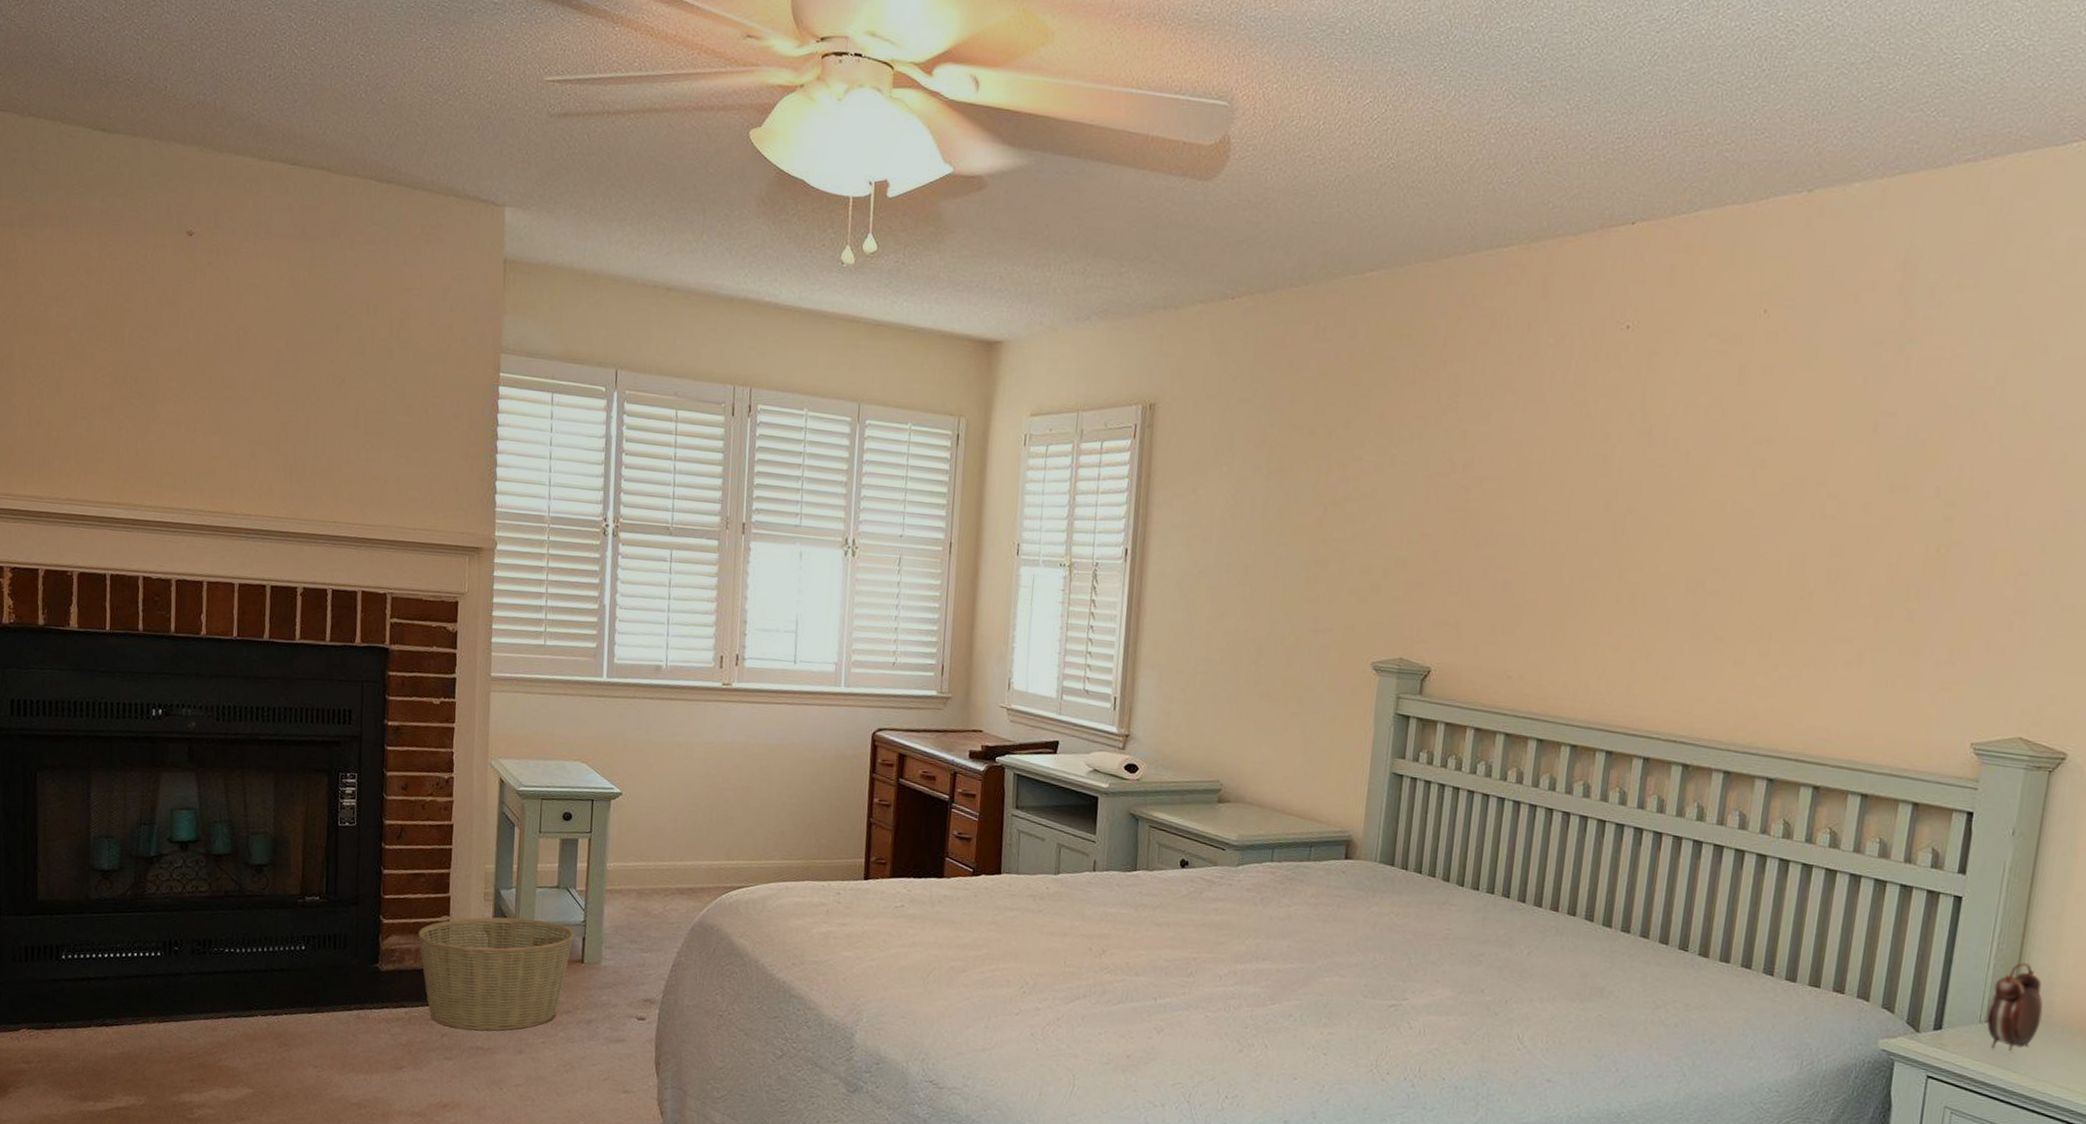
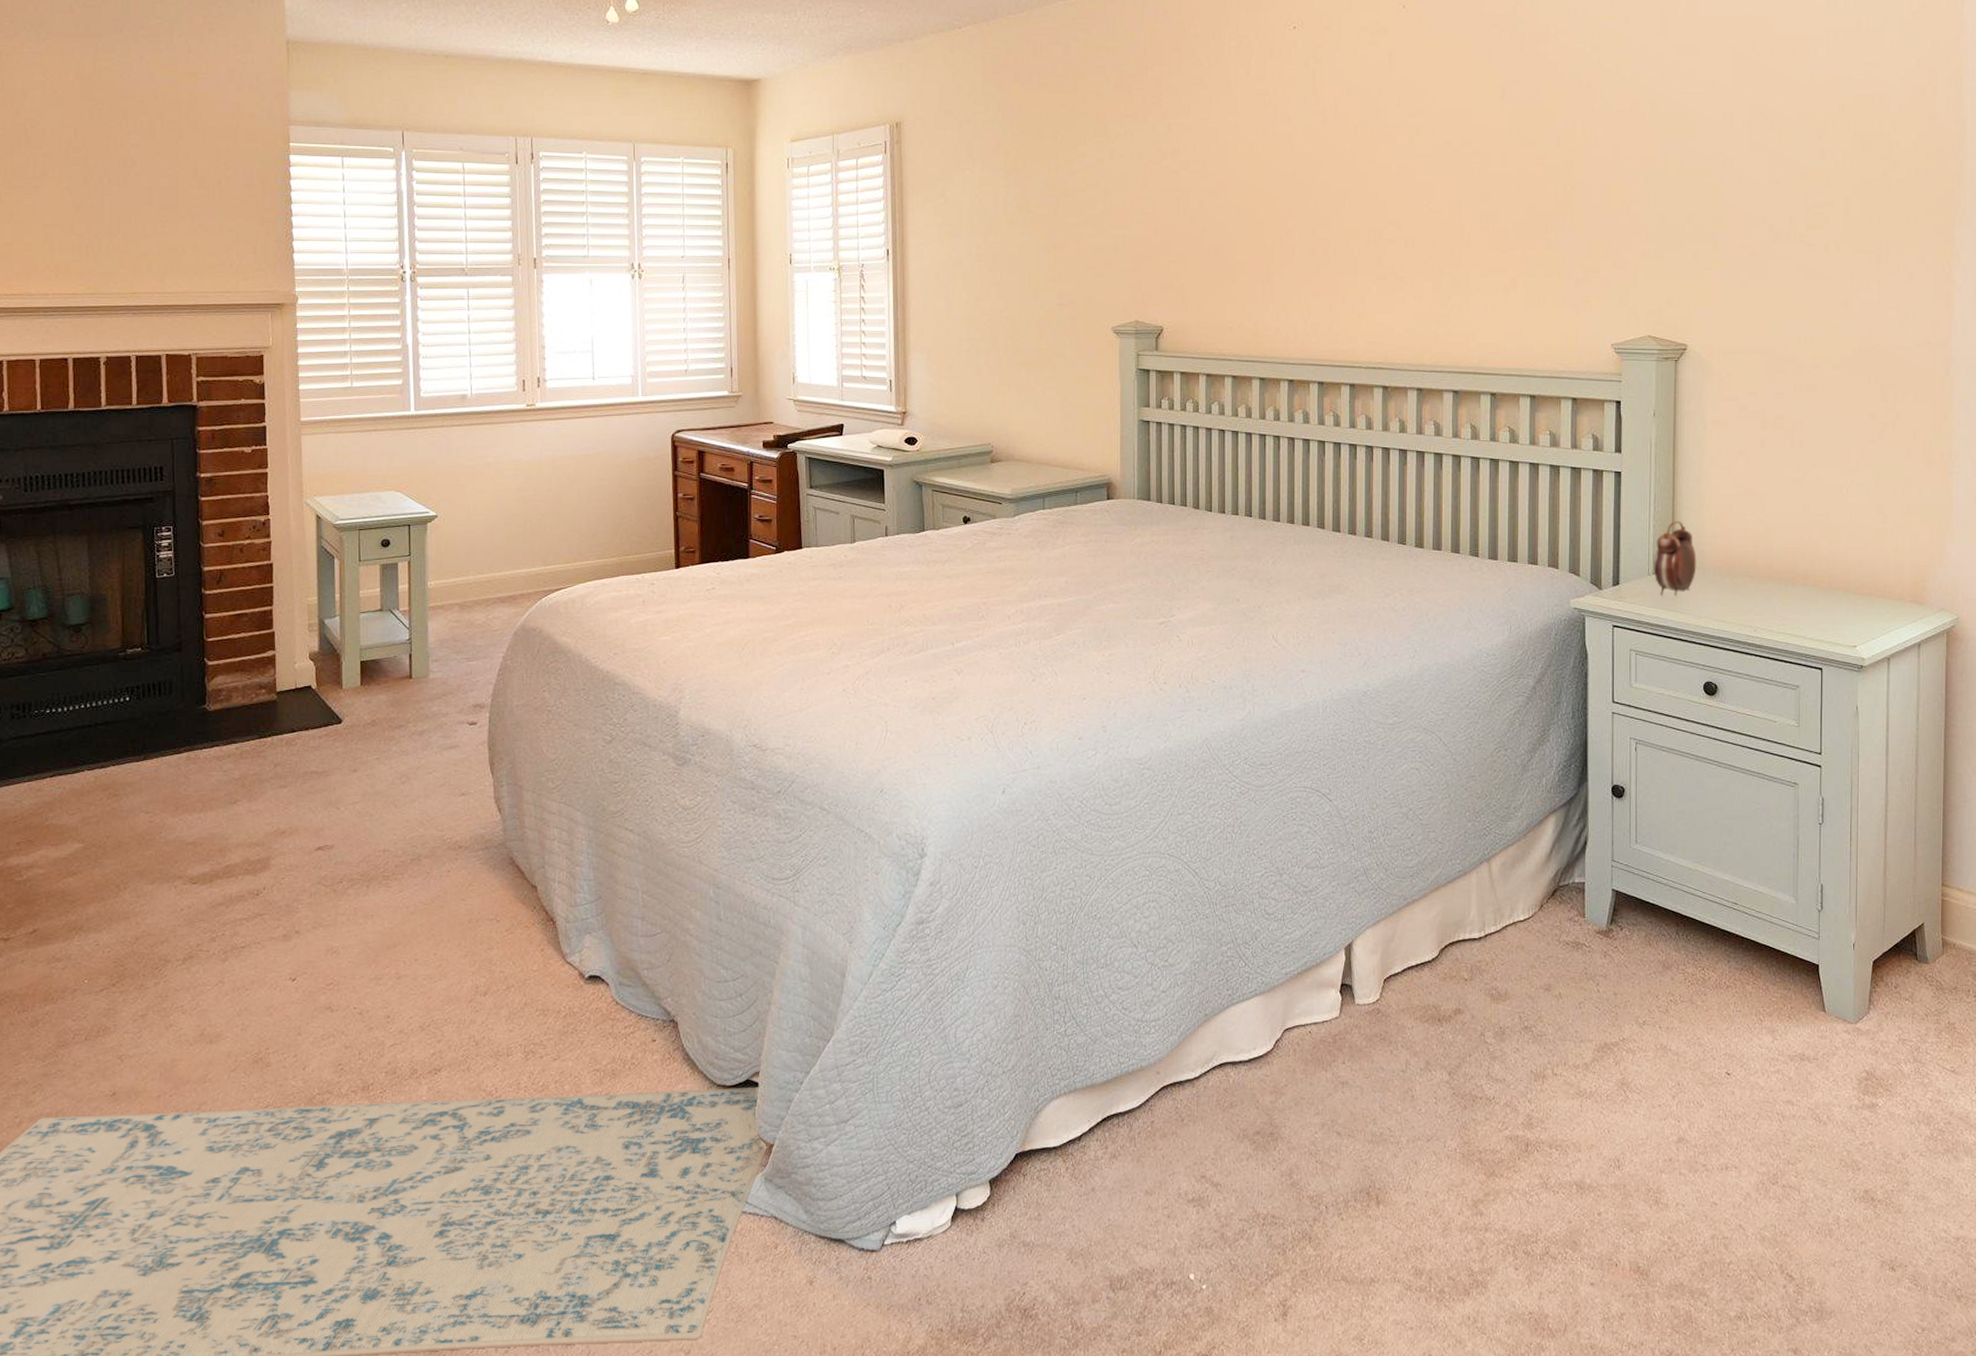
basket: present [418,917,575,1031] -> none [244,644,401,756]

